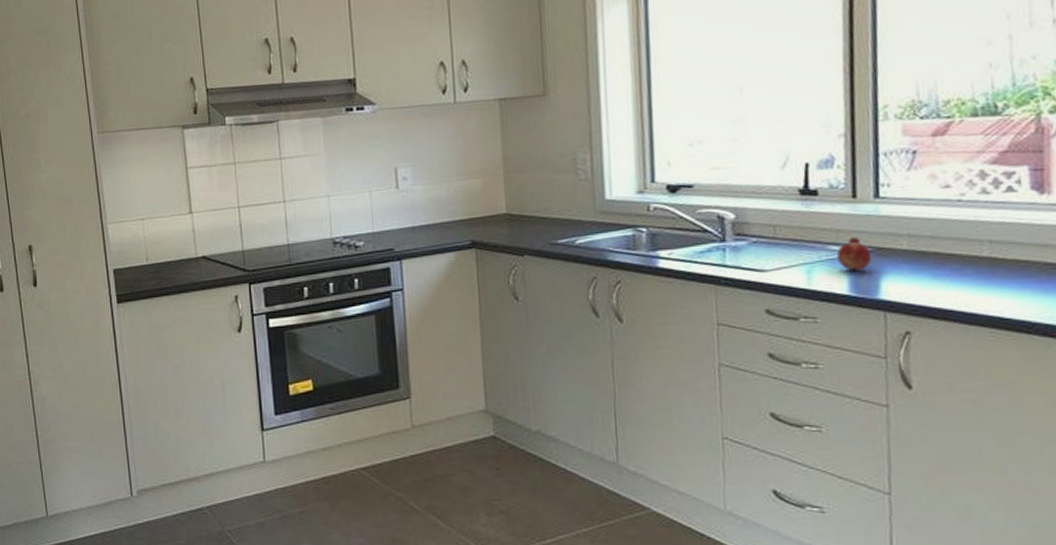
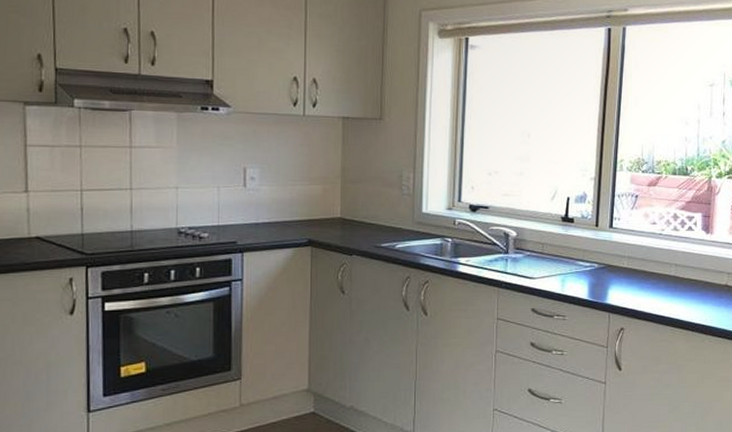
fruit: present [837,236,872,272] -> none [583,255,605,282]

